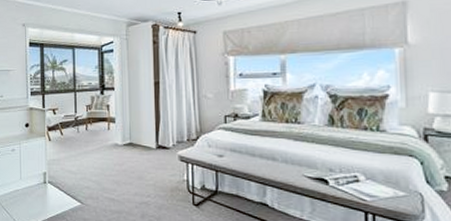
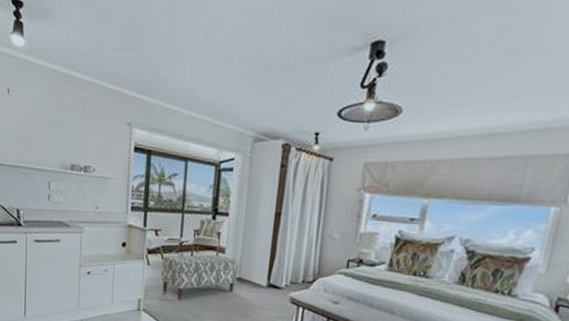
bench: none [61,125,130,170] -> present [160,254,240,300]

